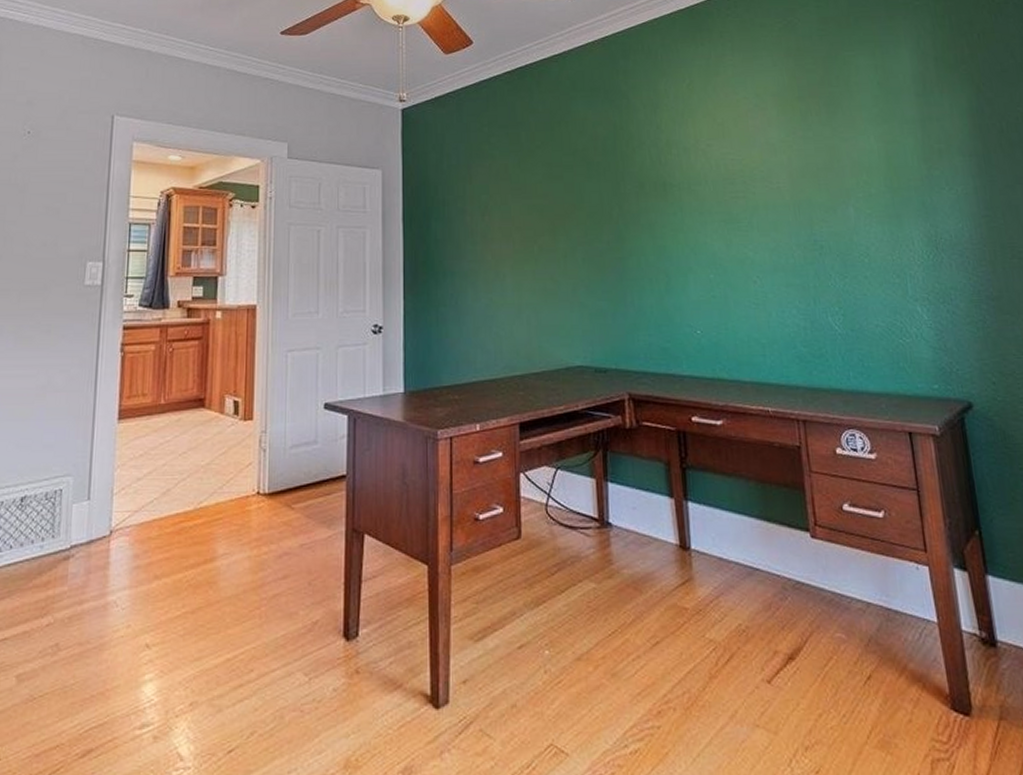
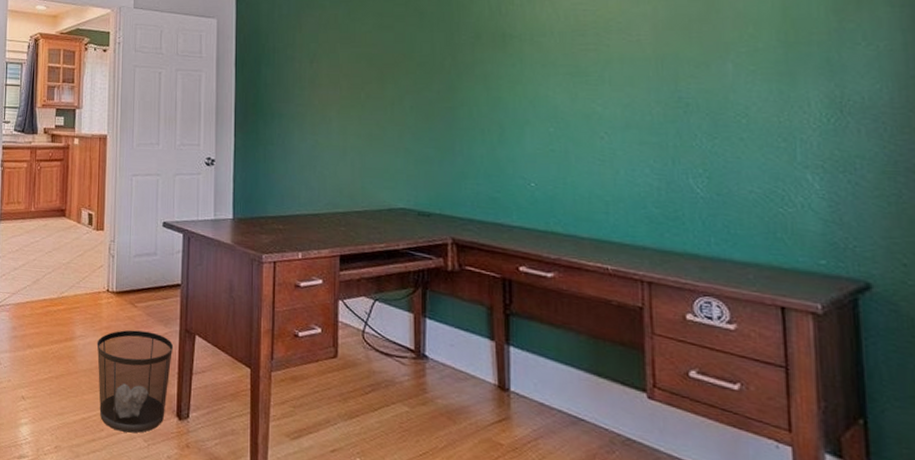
waste bin: none [244,537,339,668] -> present [97,329,174,433]

